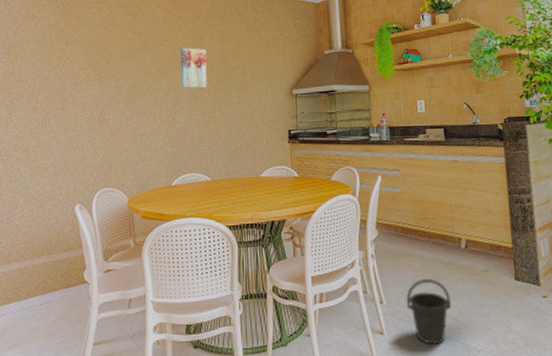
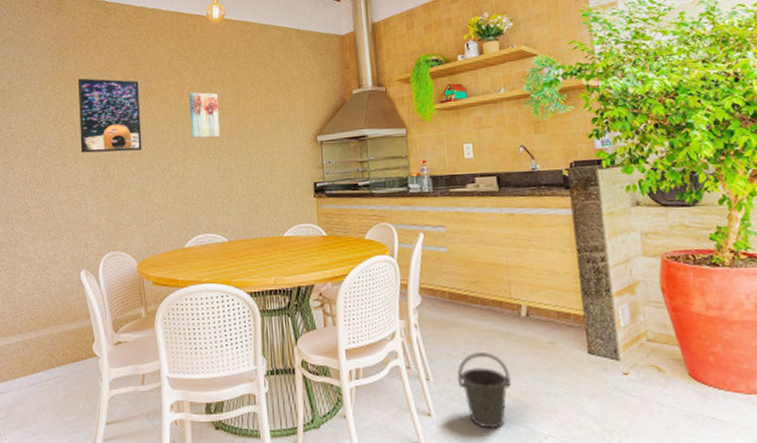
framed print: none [79,31,136,99] -> present [78,78,142,153]

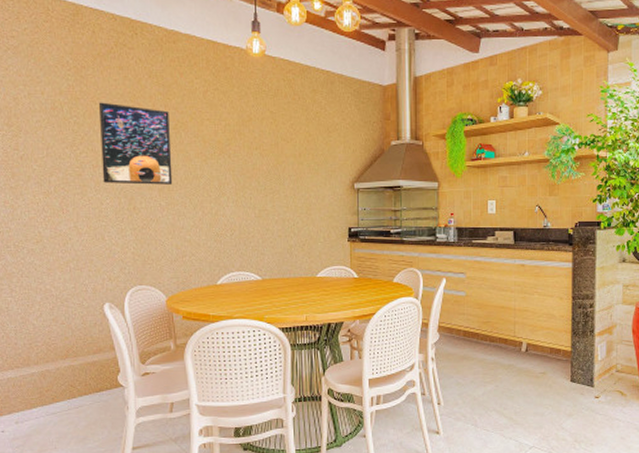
wall art: present [188,92,221,138] -> none [224,130,258,178]
bucket: present [457,352,512,429] -> none [464,381,509,443]

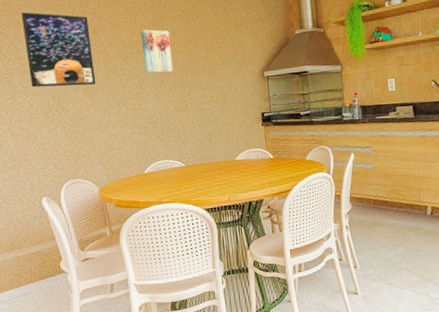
wall art: none [224,130,258,178] -> present [140,29,174,73]

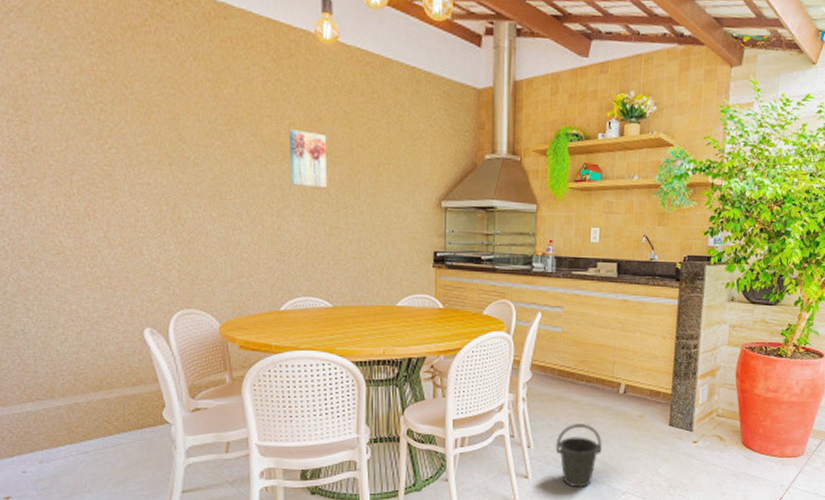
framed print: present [22,12,96,88] -> none [132,86,226,192]
bucket: none [378,243,419,299] -> present [555,424,603,488]

